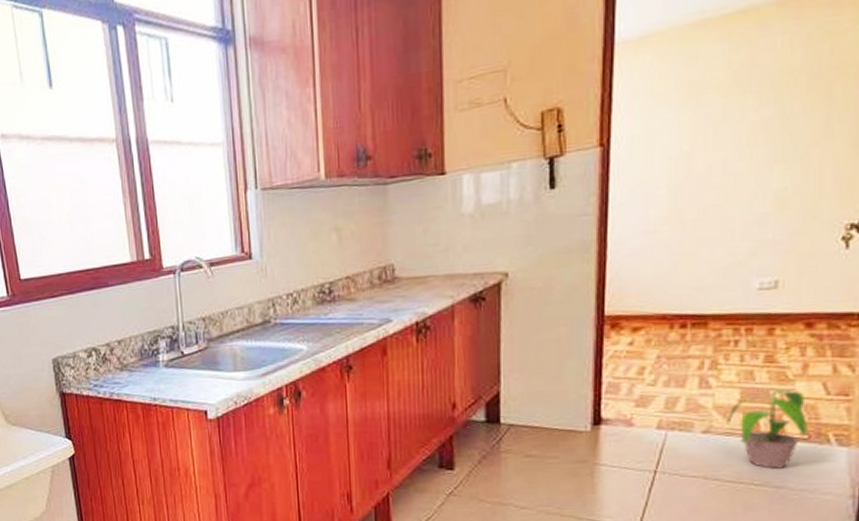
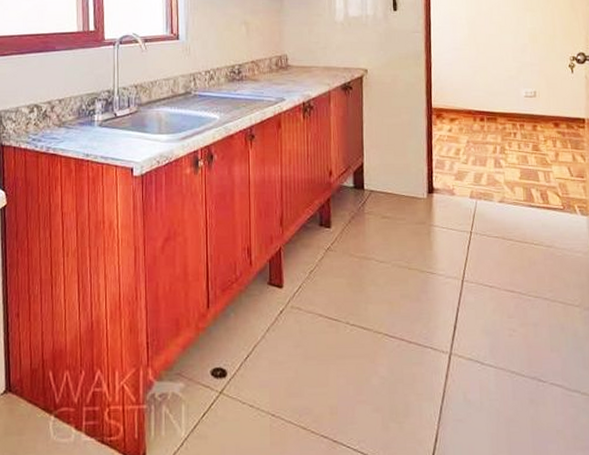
potted plant: present [726,388,807,469] -> none [513,170,562,232]

